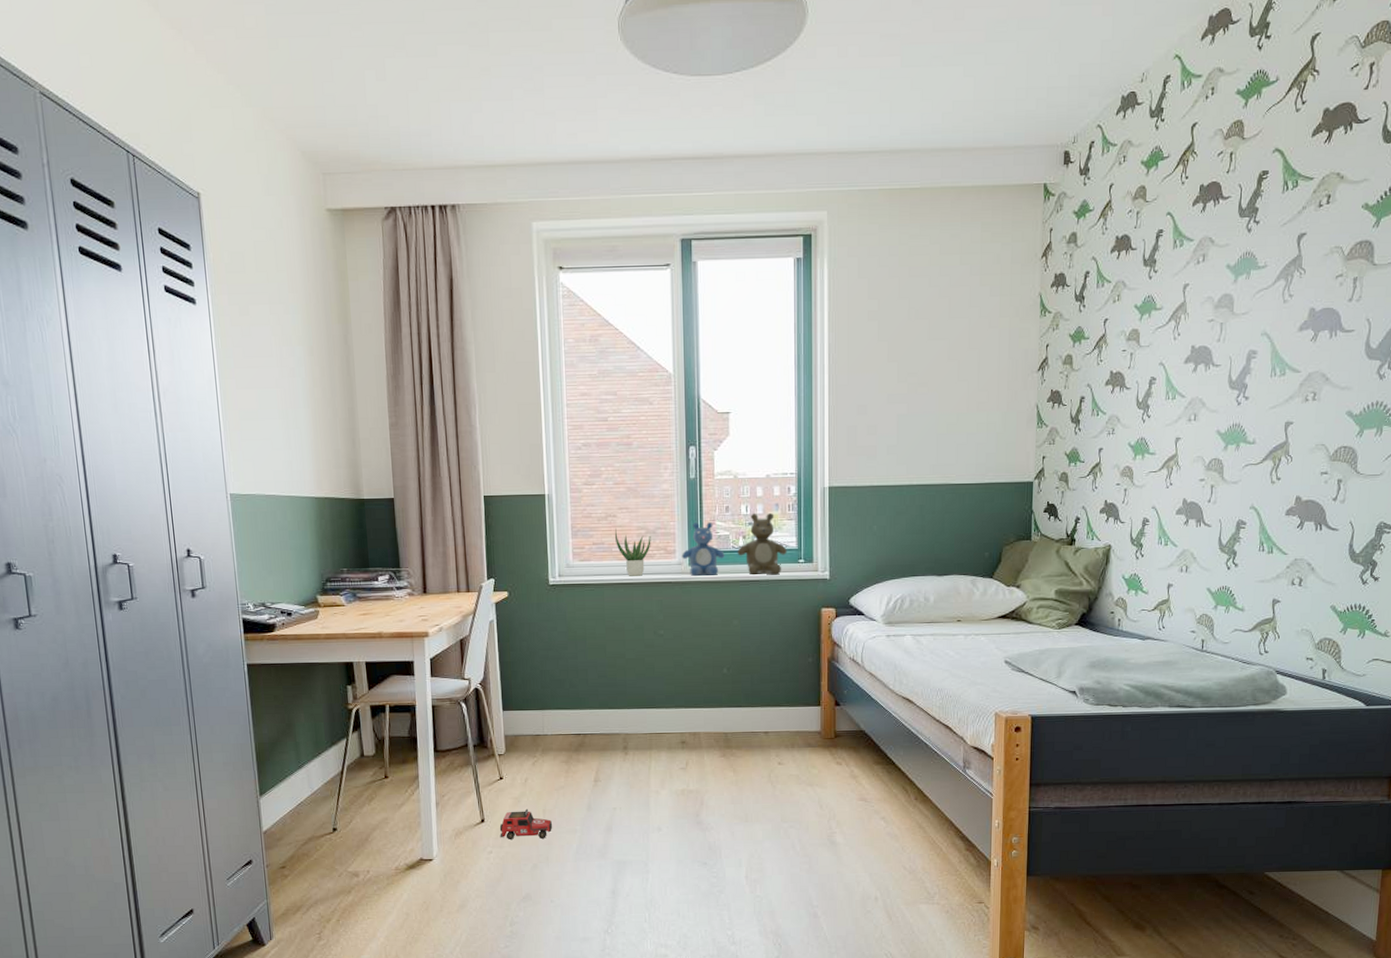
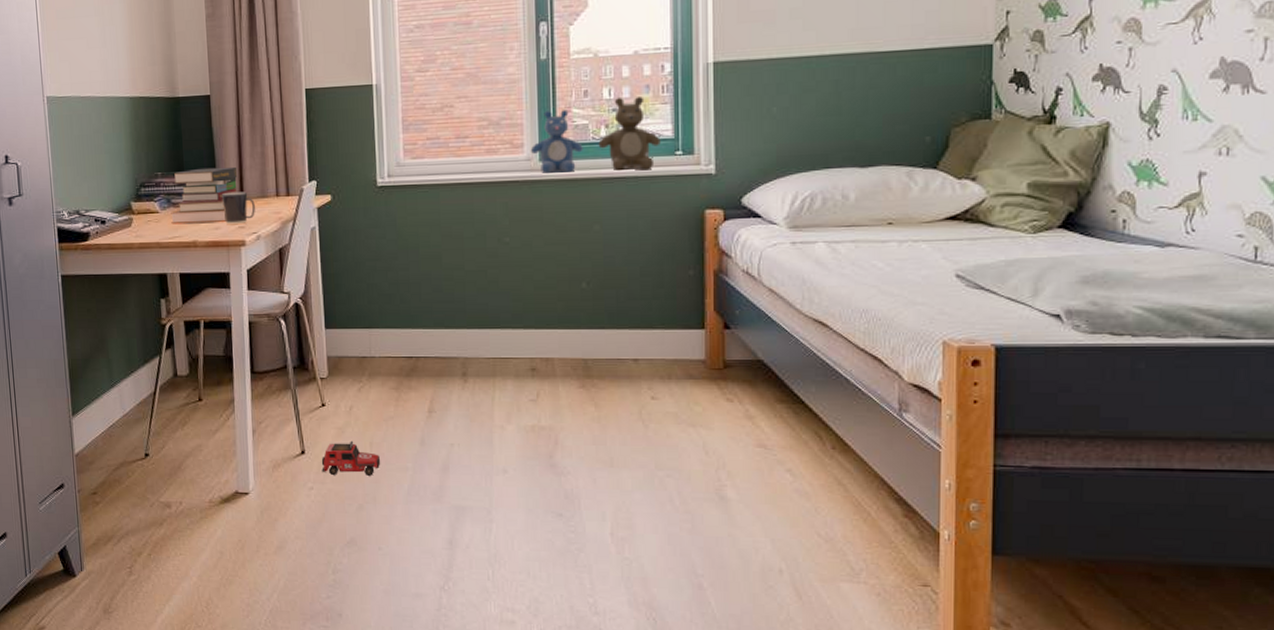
books: none [356,564,421,616] -> present [171,166,238,223]
mug: none [405,587,438,618] -> present [221,191,255,225]
potted plant: present [614,528,651,577] -> none [451,120,495,176]

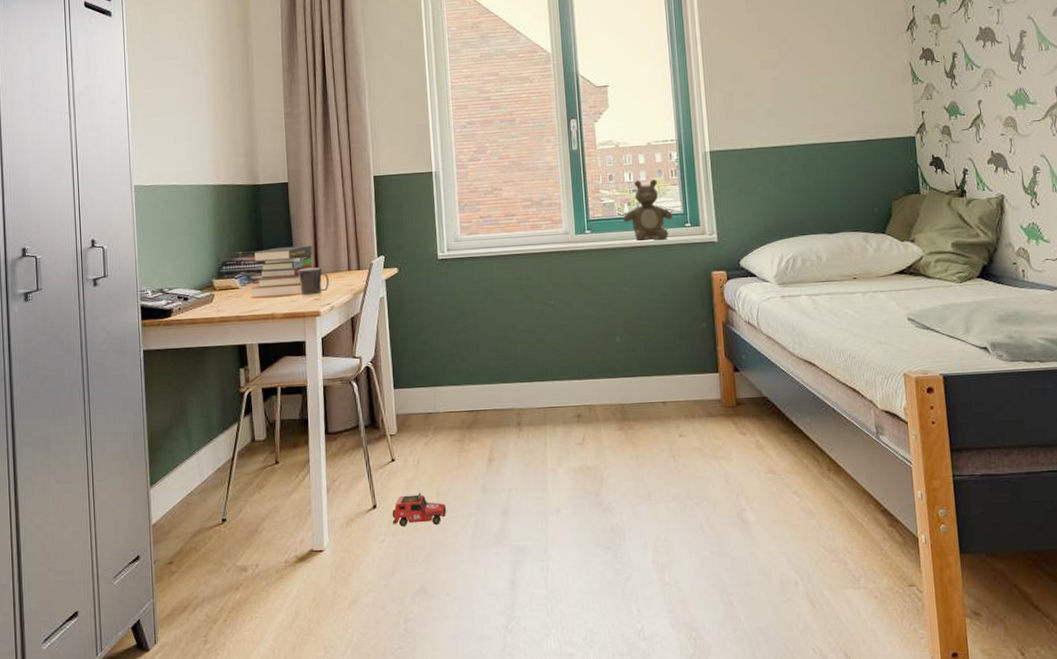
stuffed animal: present [530,110,583,173] -> none [567,191,611,244]

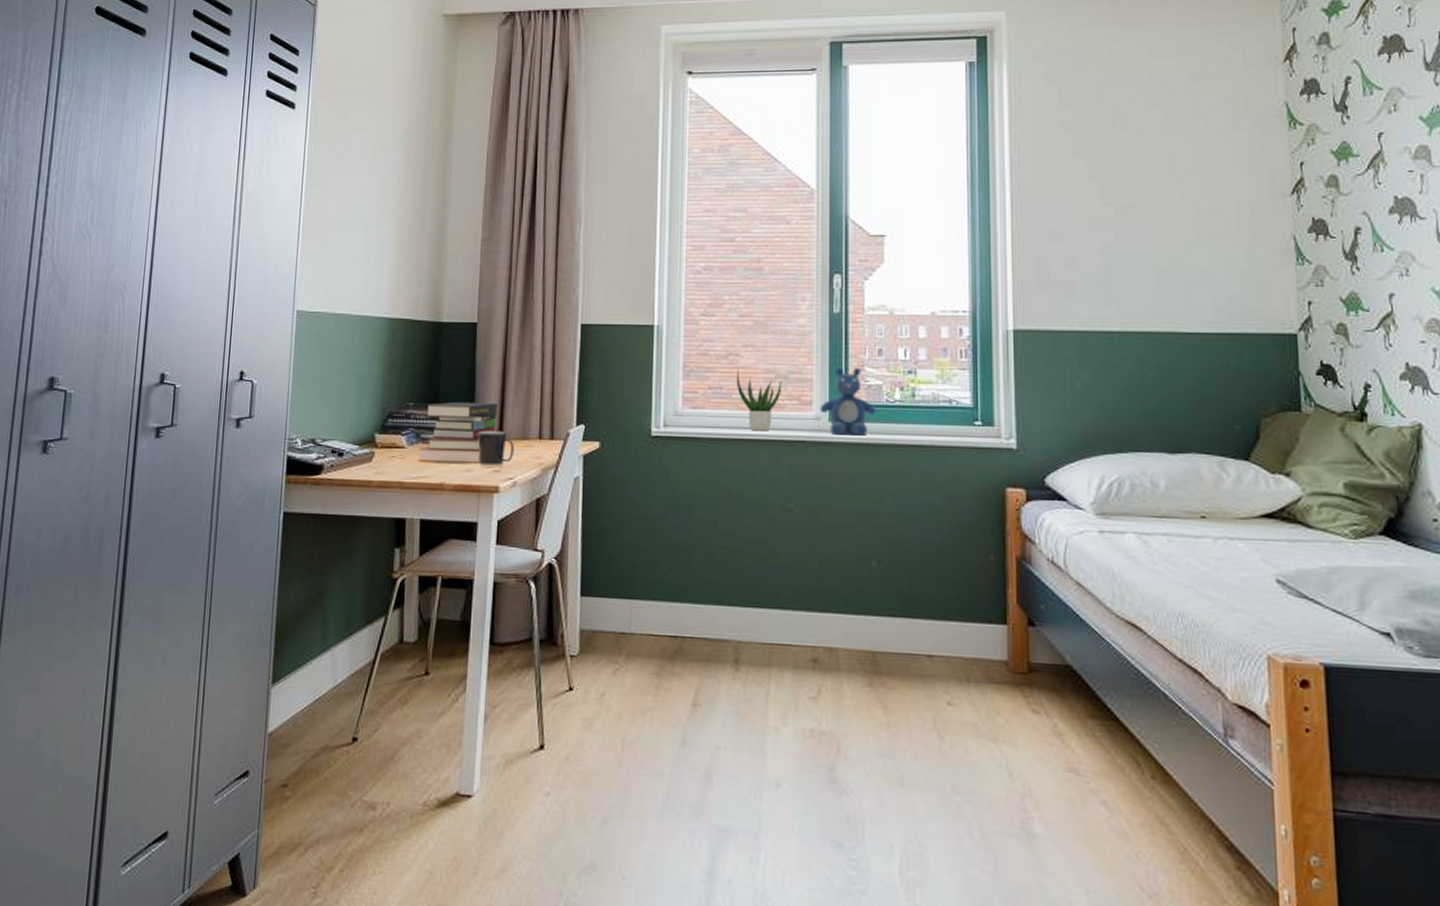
toy truck: present [392,492,447,526] -> none [562,735,633,782]
potted plant: none [501,201,537,248] -> present [736,370,782,433]
stuffed animal: none [567,191,611,244] -> present [819,368,876,436]
teddy bear: present [623,178,673,242] -> none [892,358,959,440]

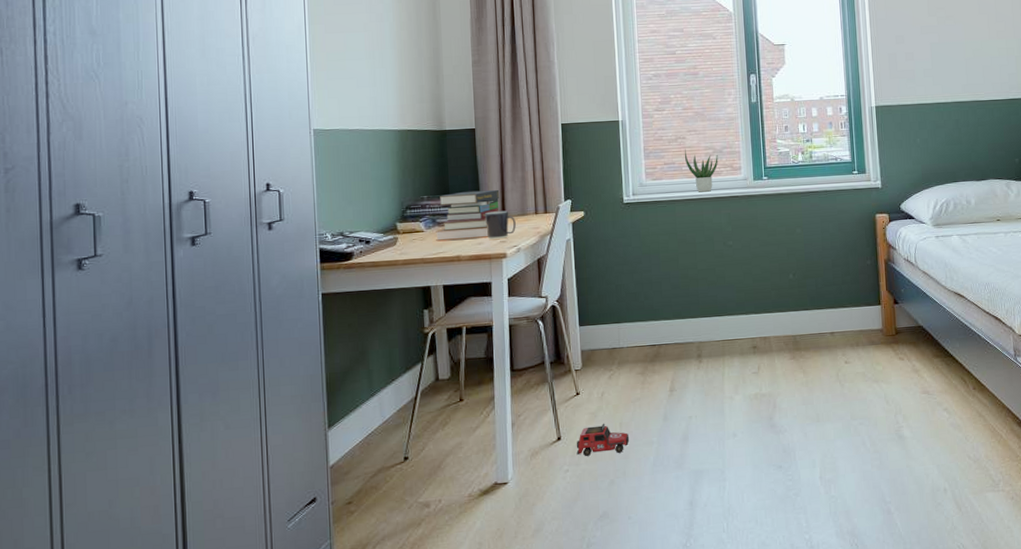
toy truck: none [562,735,633,782] -> present [576,423,630,456]
stuffed animal: present [819,368,876,436] -> none [746,141,786,190]

